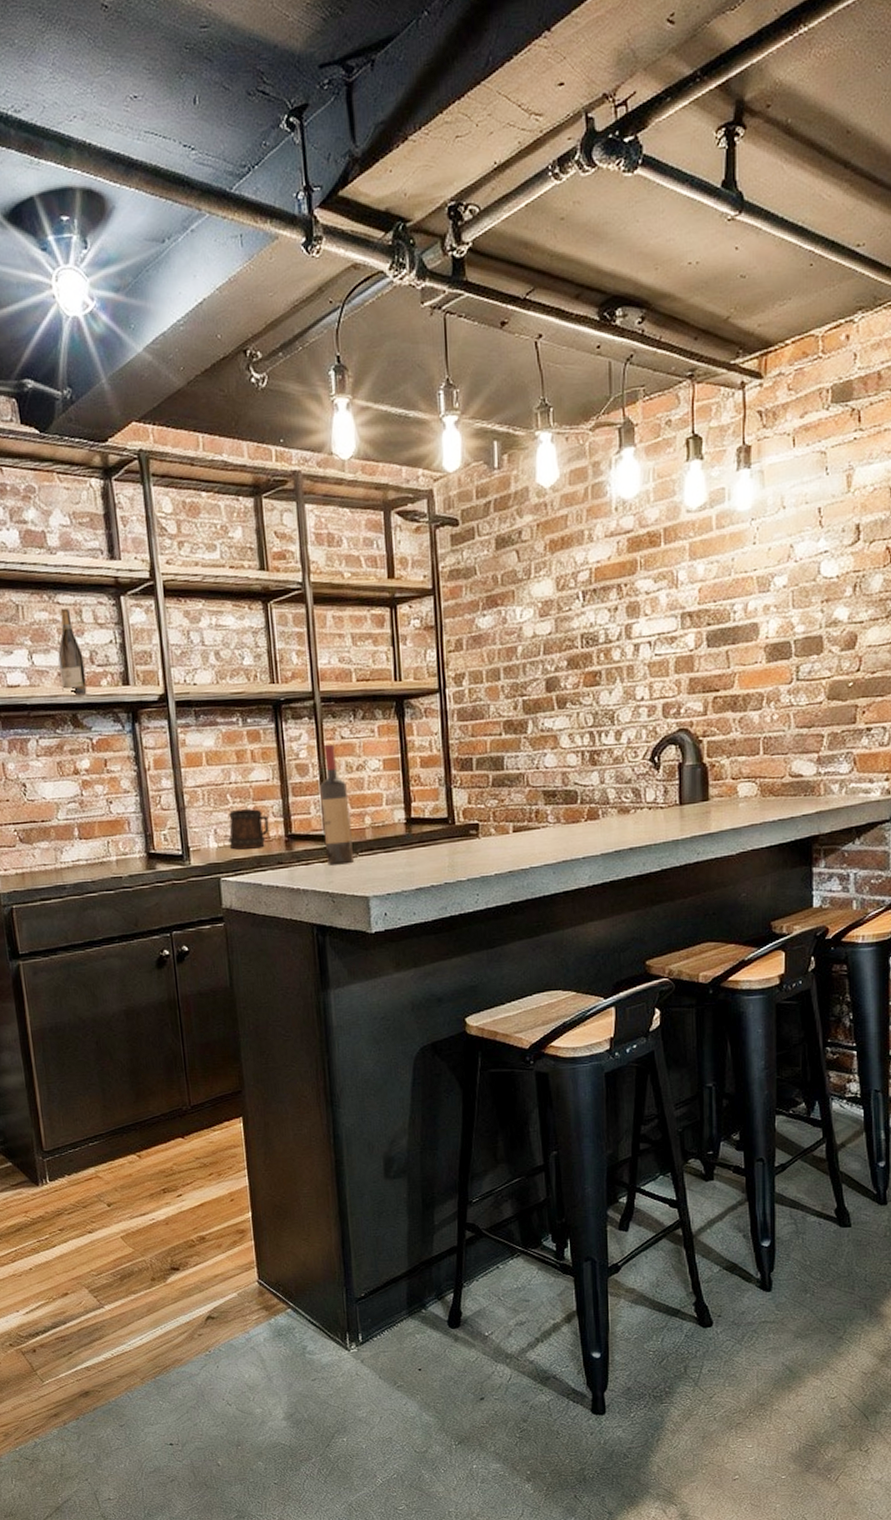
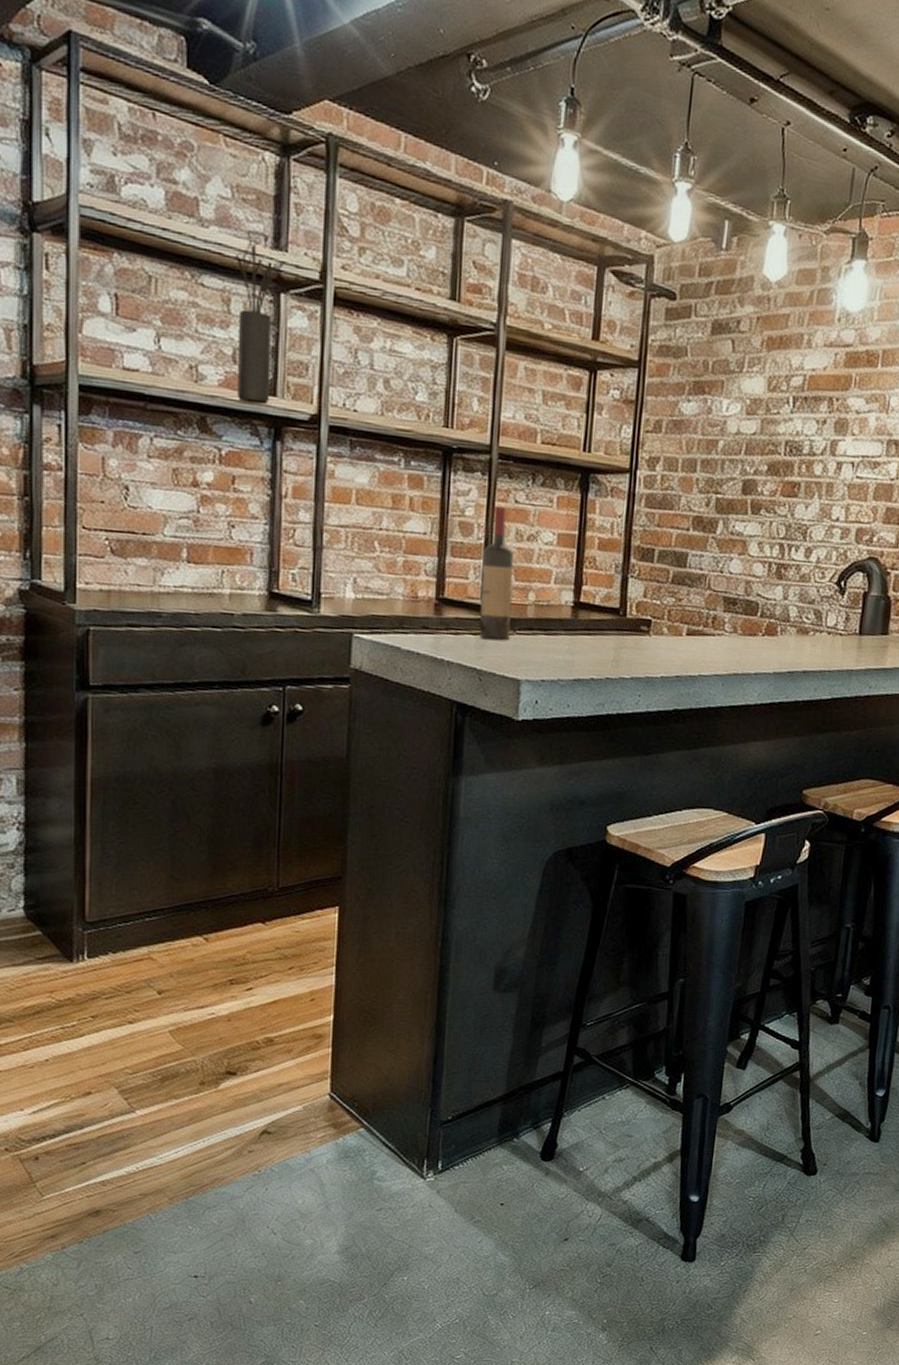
wine bottle: present [58,608,87,696] -> none [192,291,224,398]
vase: none [81,549,125,696] -> present [236,230,290,405]
beer mug: present [228,809,270,850] -> none [368,560,419,609]

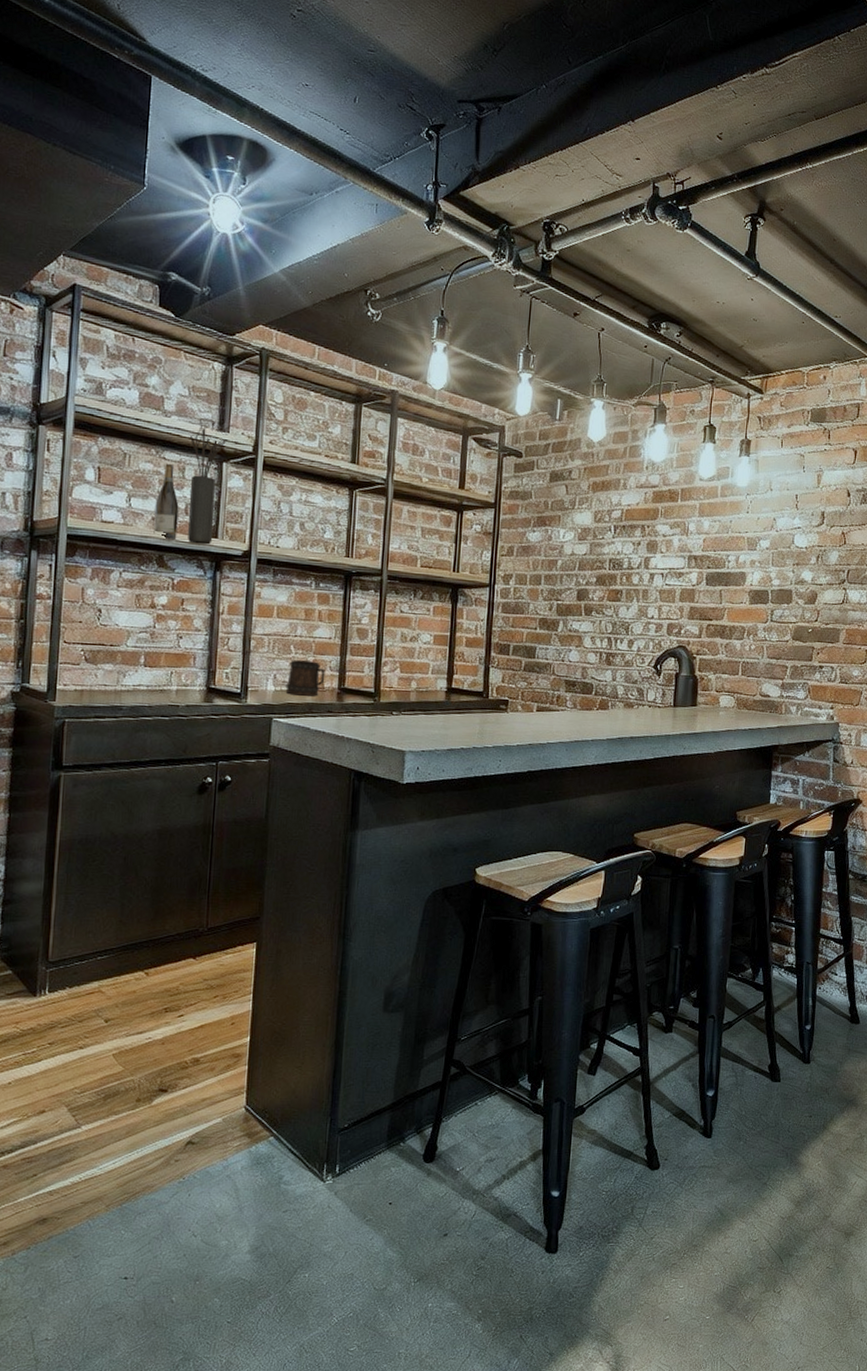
wine bottle: none [192,291,224,398] -> present [153,463,179,541]
beer mug: none [368,560,419,609] -> present [285,660,326,697]
wine bottle: present [479,505,515,641] -> none [372,615,400,721]

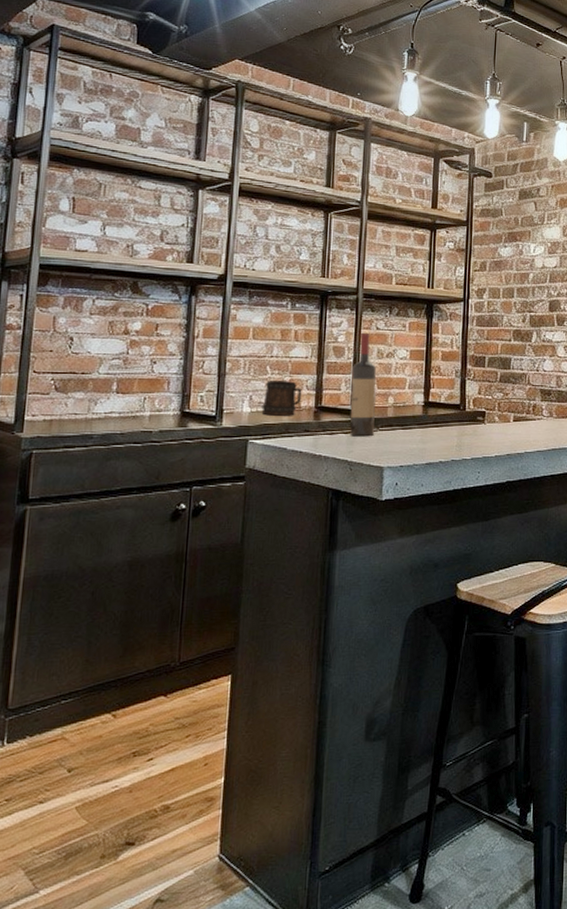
wine bottle: present [153,463,179,541] -> none [128,192,154,267]
vase: present [188,418,231,545] -> none [163,148,207,270]
wine bottle: none [372,615,400,721] -> present [350,332,377,437]

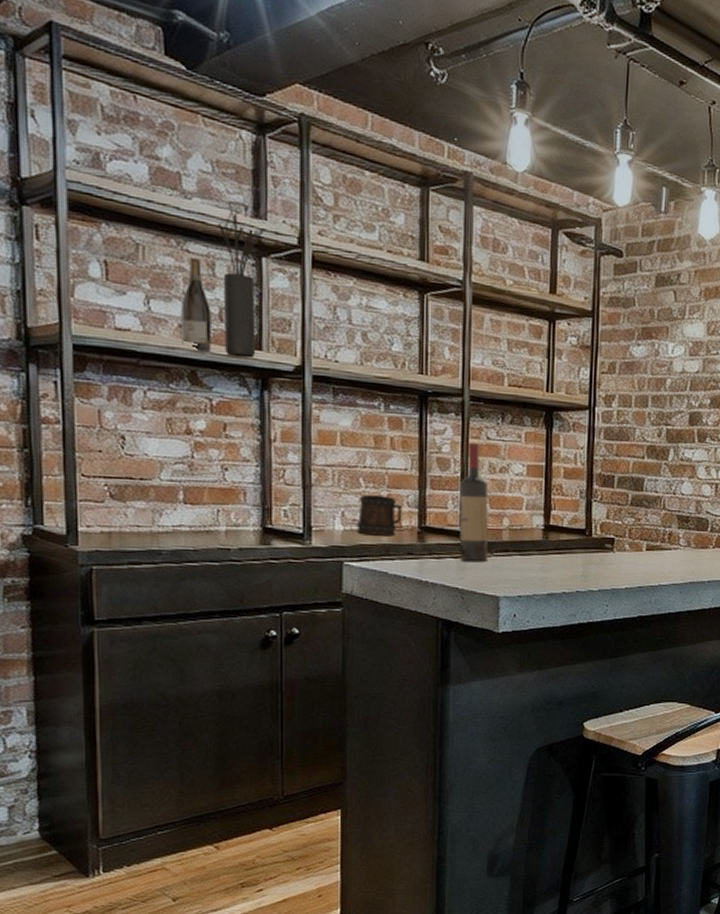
wine bottle: none [128,192,154,267] -> present [181,257,211,353]
vase: none [163,148,207,270] -> present [219,201,269,359]

